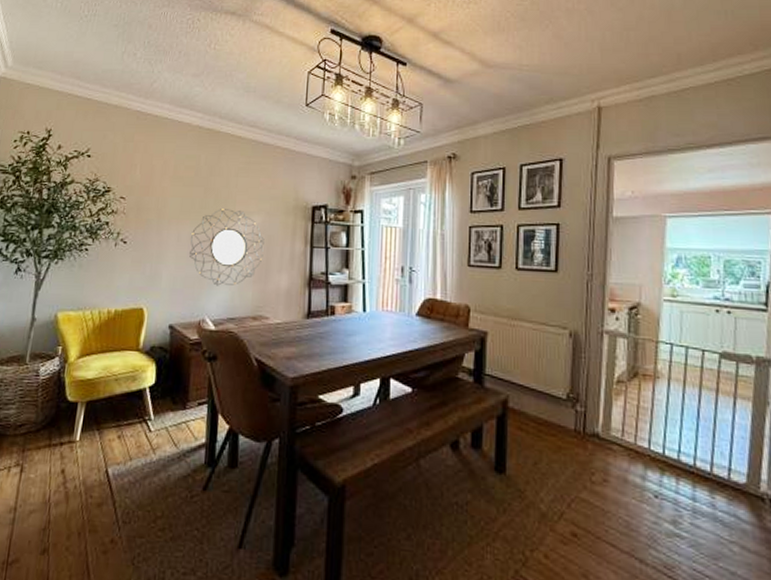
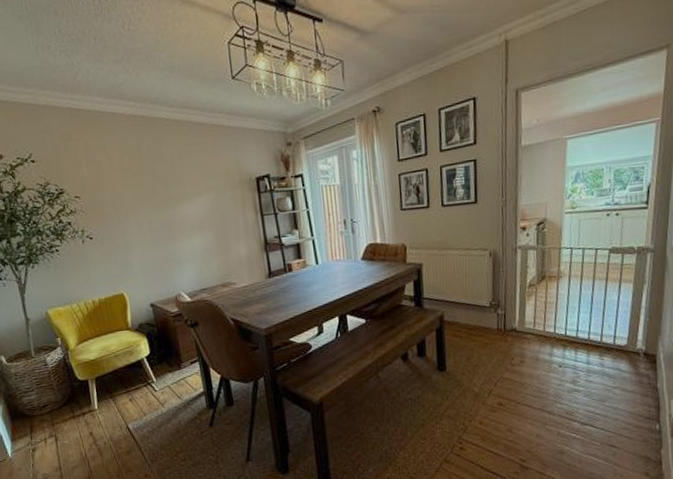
home mirror: present [189,209,264,286] -> none [150,192,221,263]

